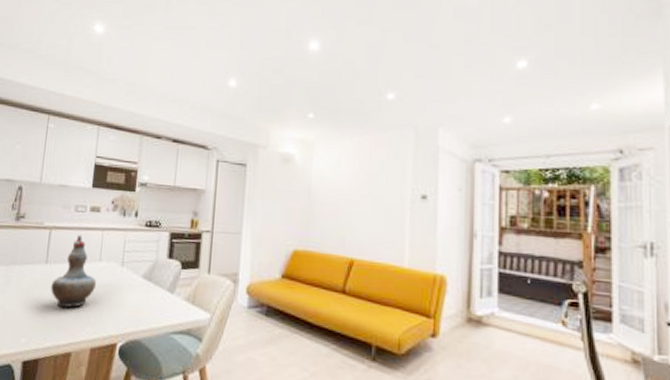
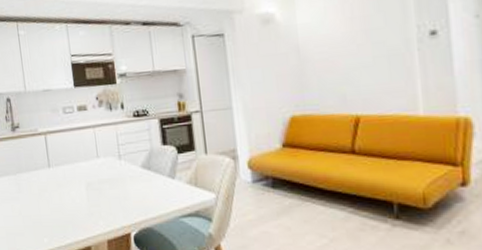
decorative vase: present [51,234,96,308] -> none [58,135,99,207]

